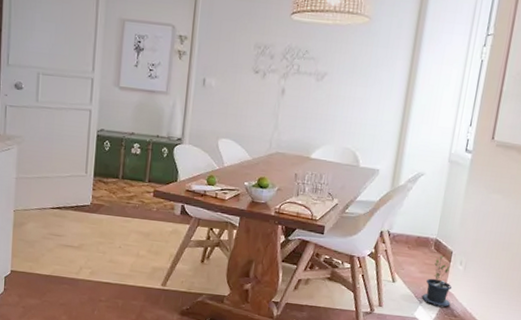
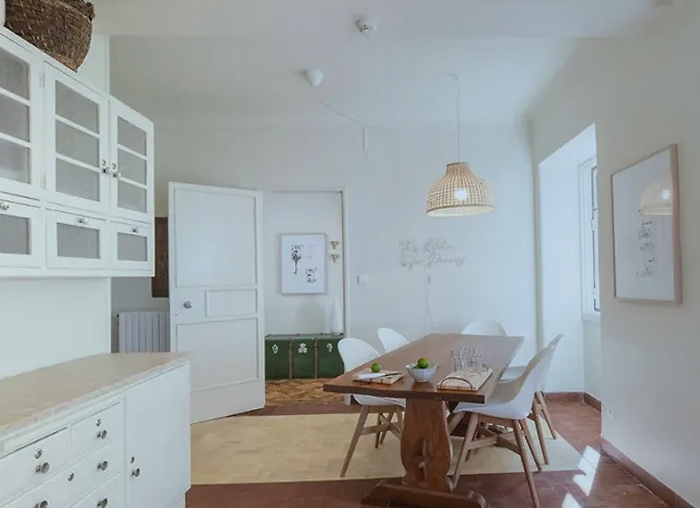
potted plant: present [421,255,452,308] -> none [582,406,609,457]

